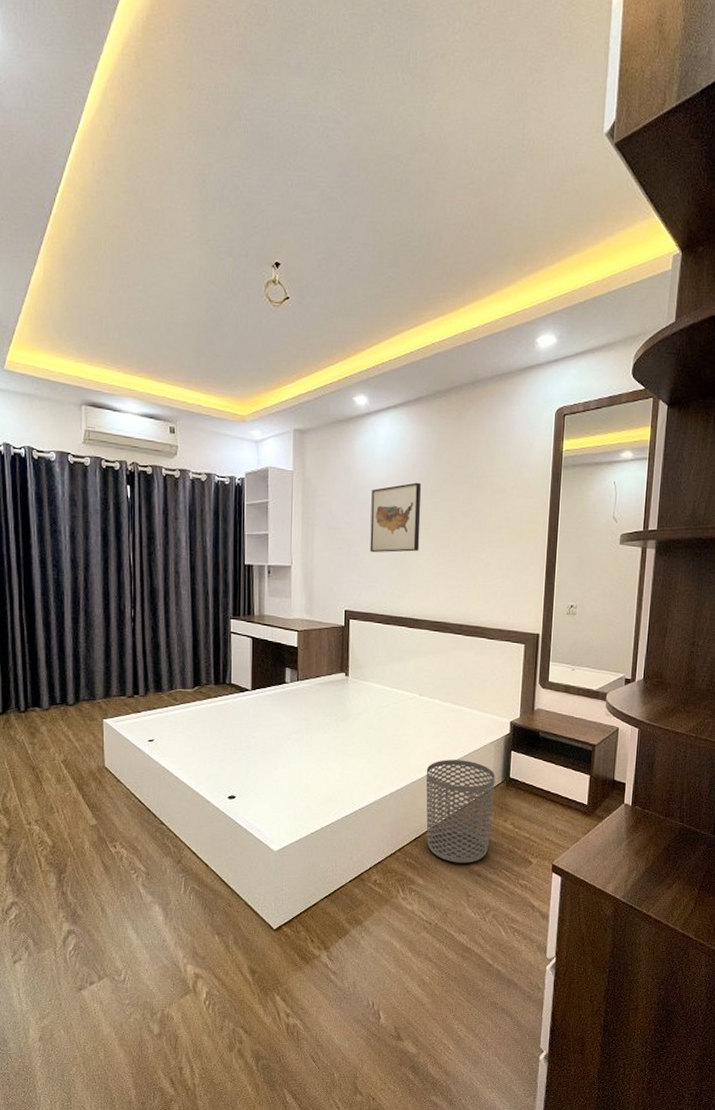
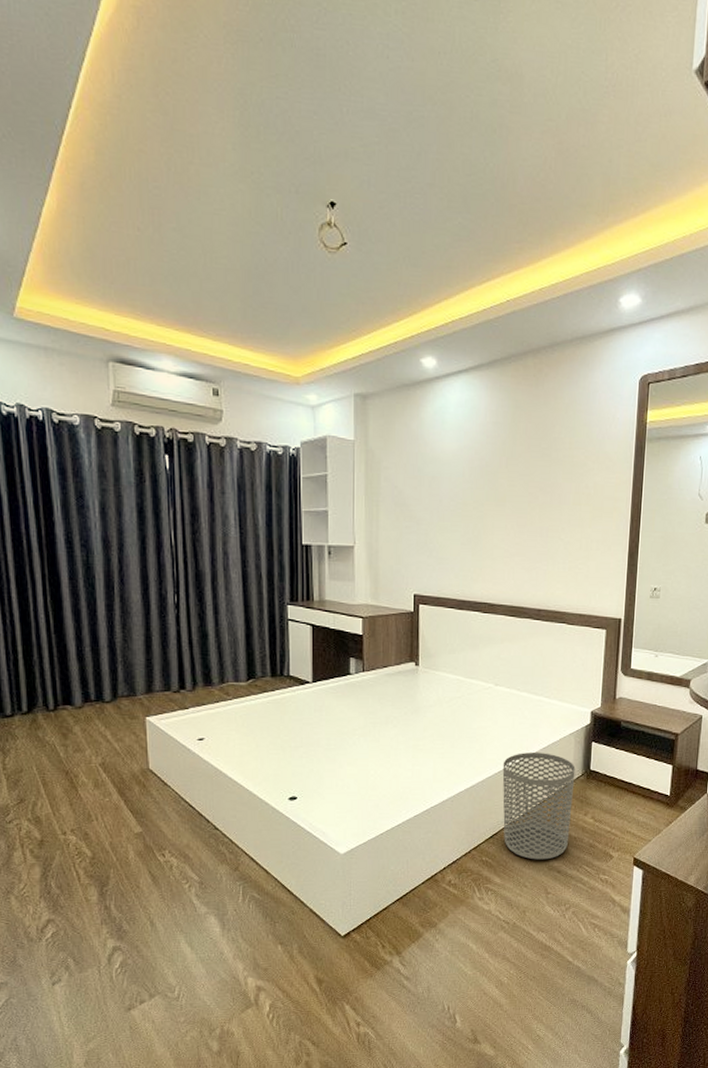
wall art: present [370,482,421,553] -> none [440,454,496,532]

